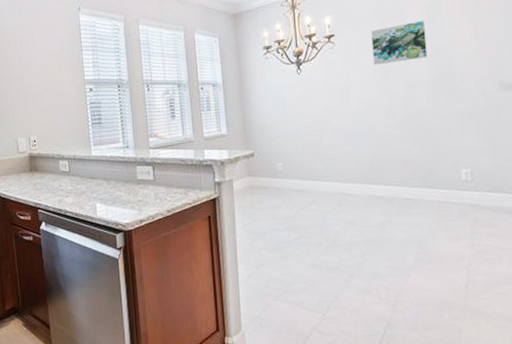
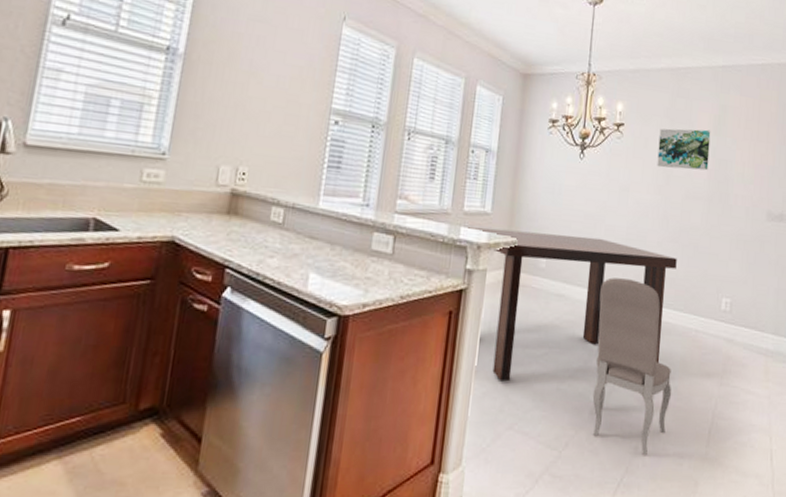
dining table: none [208,137,409,265] -> present [465,225,677,382]
dining chair: none [337,167,422,312] -> present [592,277,671,456]

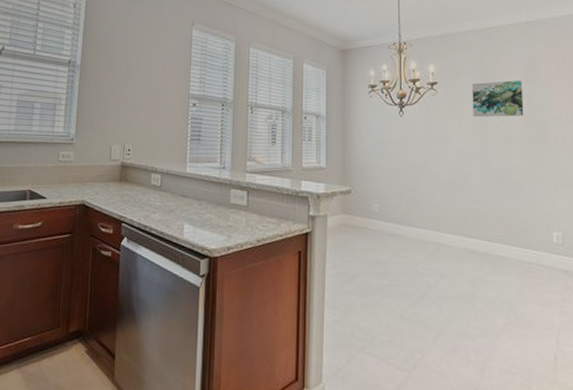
dining table: present [465,225,677,382] -> none [305,179,503,311]
dining chair: present [592,277,671,456] -> none [431,217,511,379]

